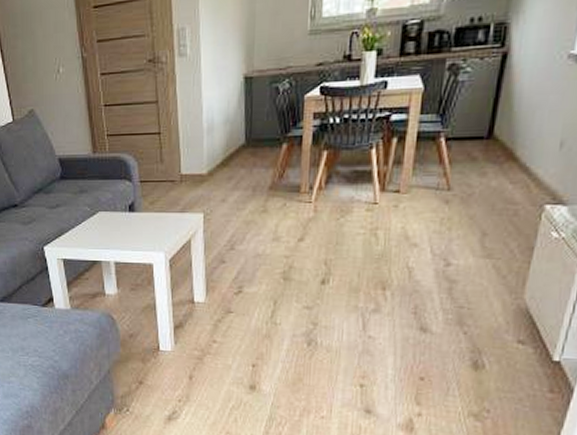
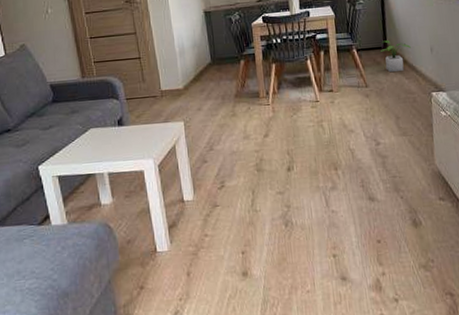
potted plant: none [479,127,530,173] -> present [380,40,411,72]

